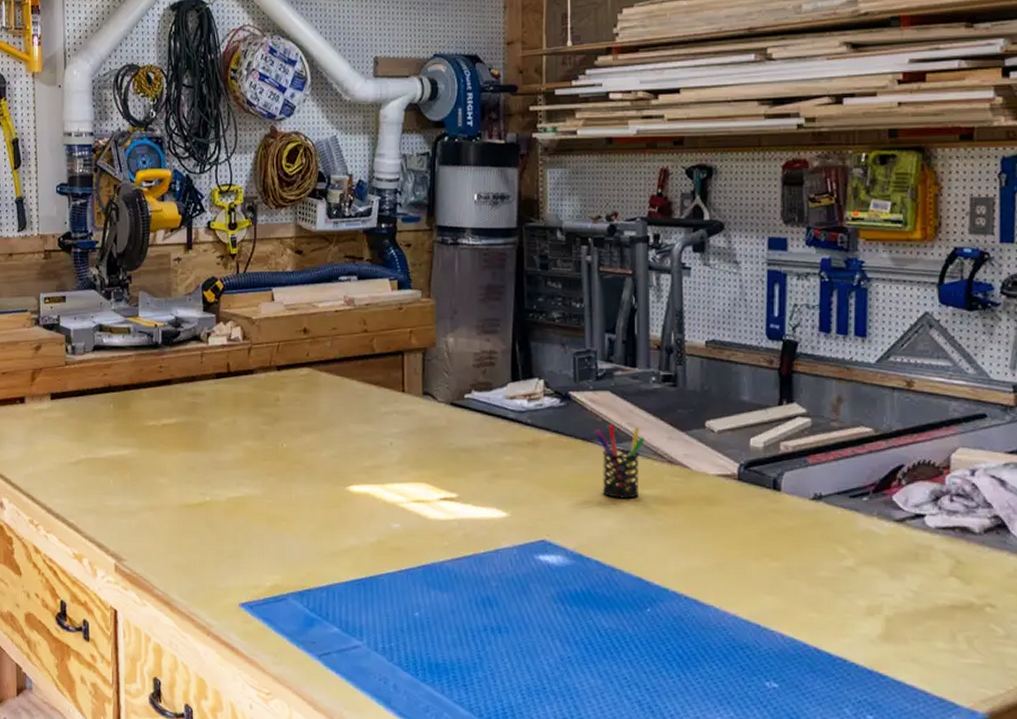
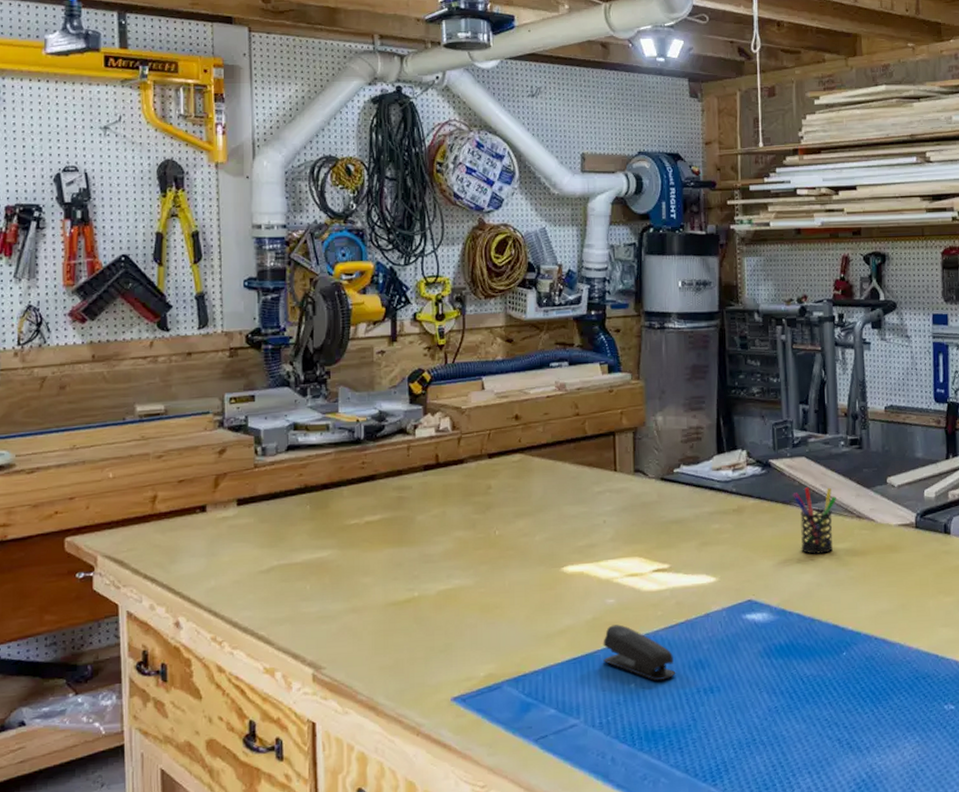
stapler: none [387,550,462,613] -> present [603,624,676,681]

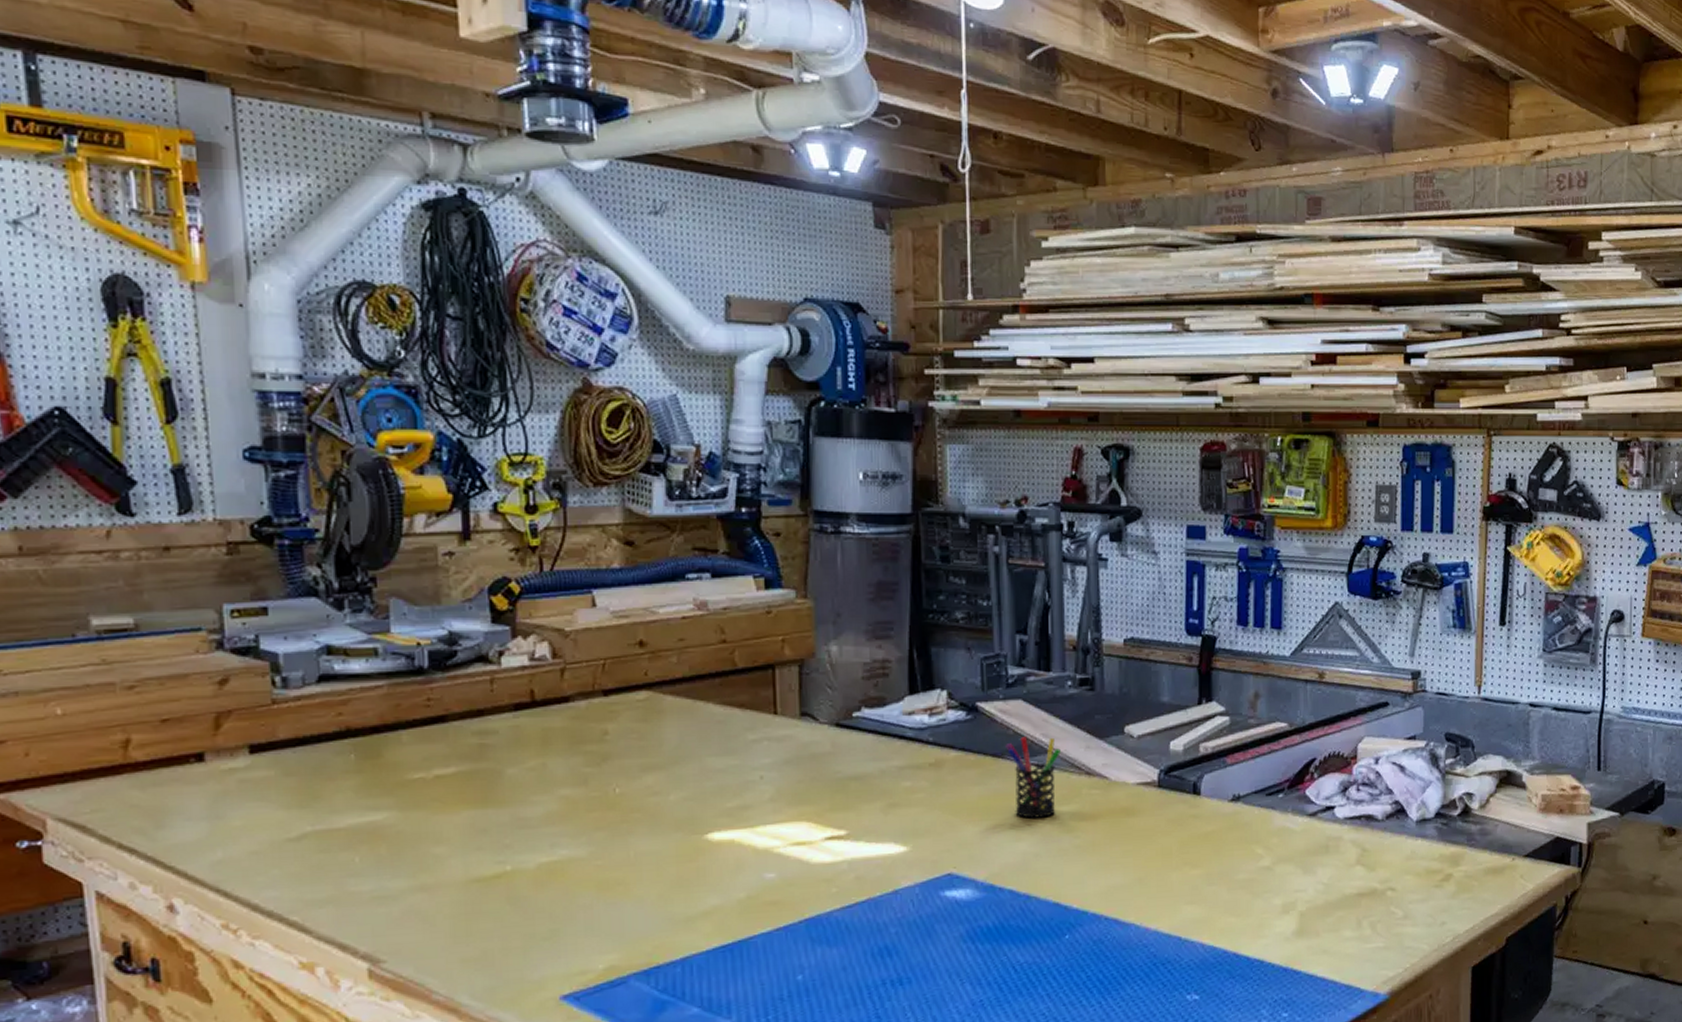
stapler: present [603,624,676,681] -> none [760,904,856,971]

